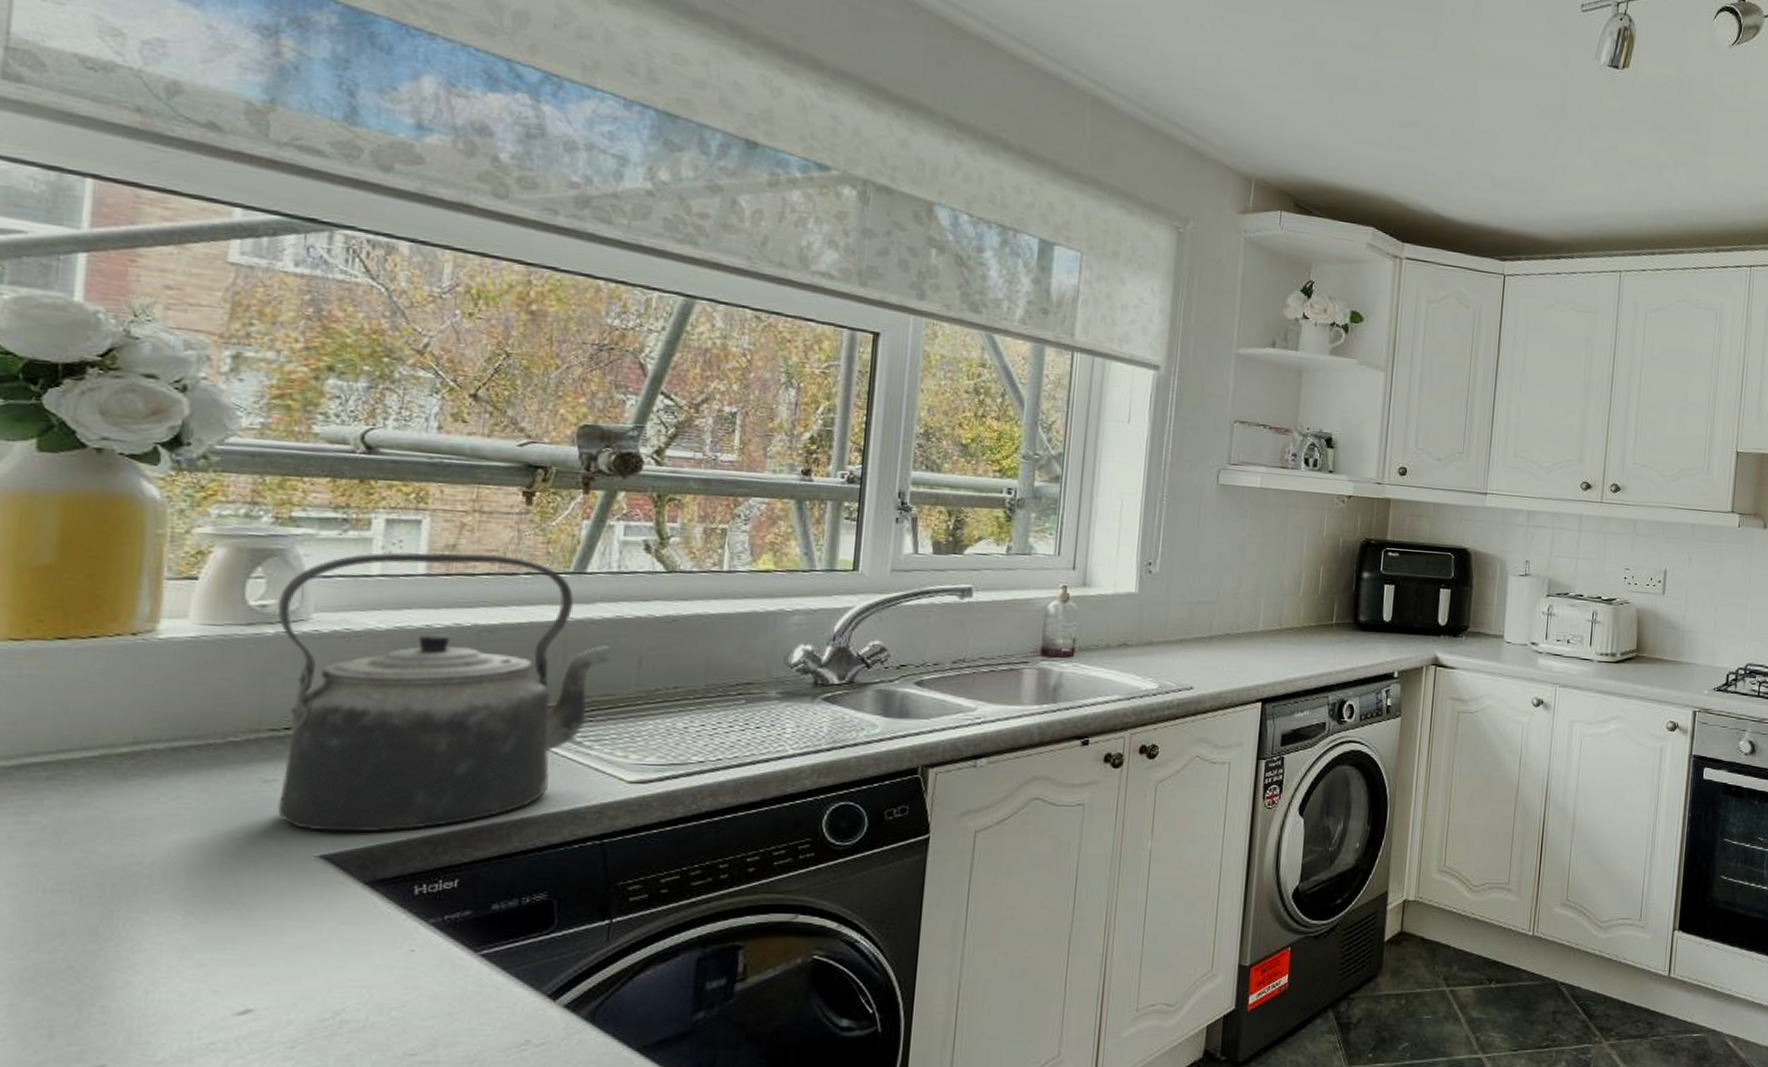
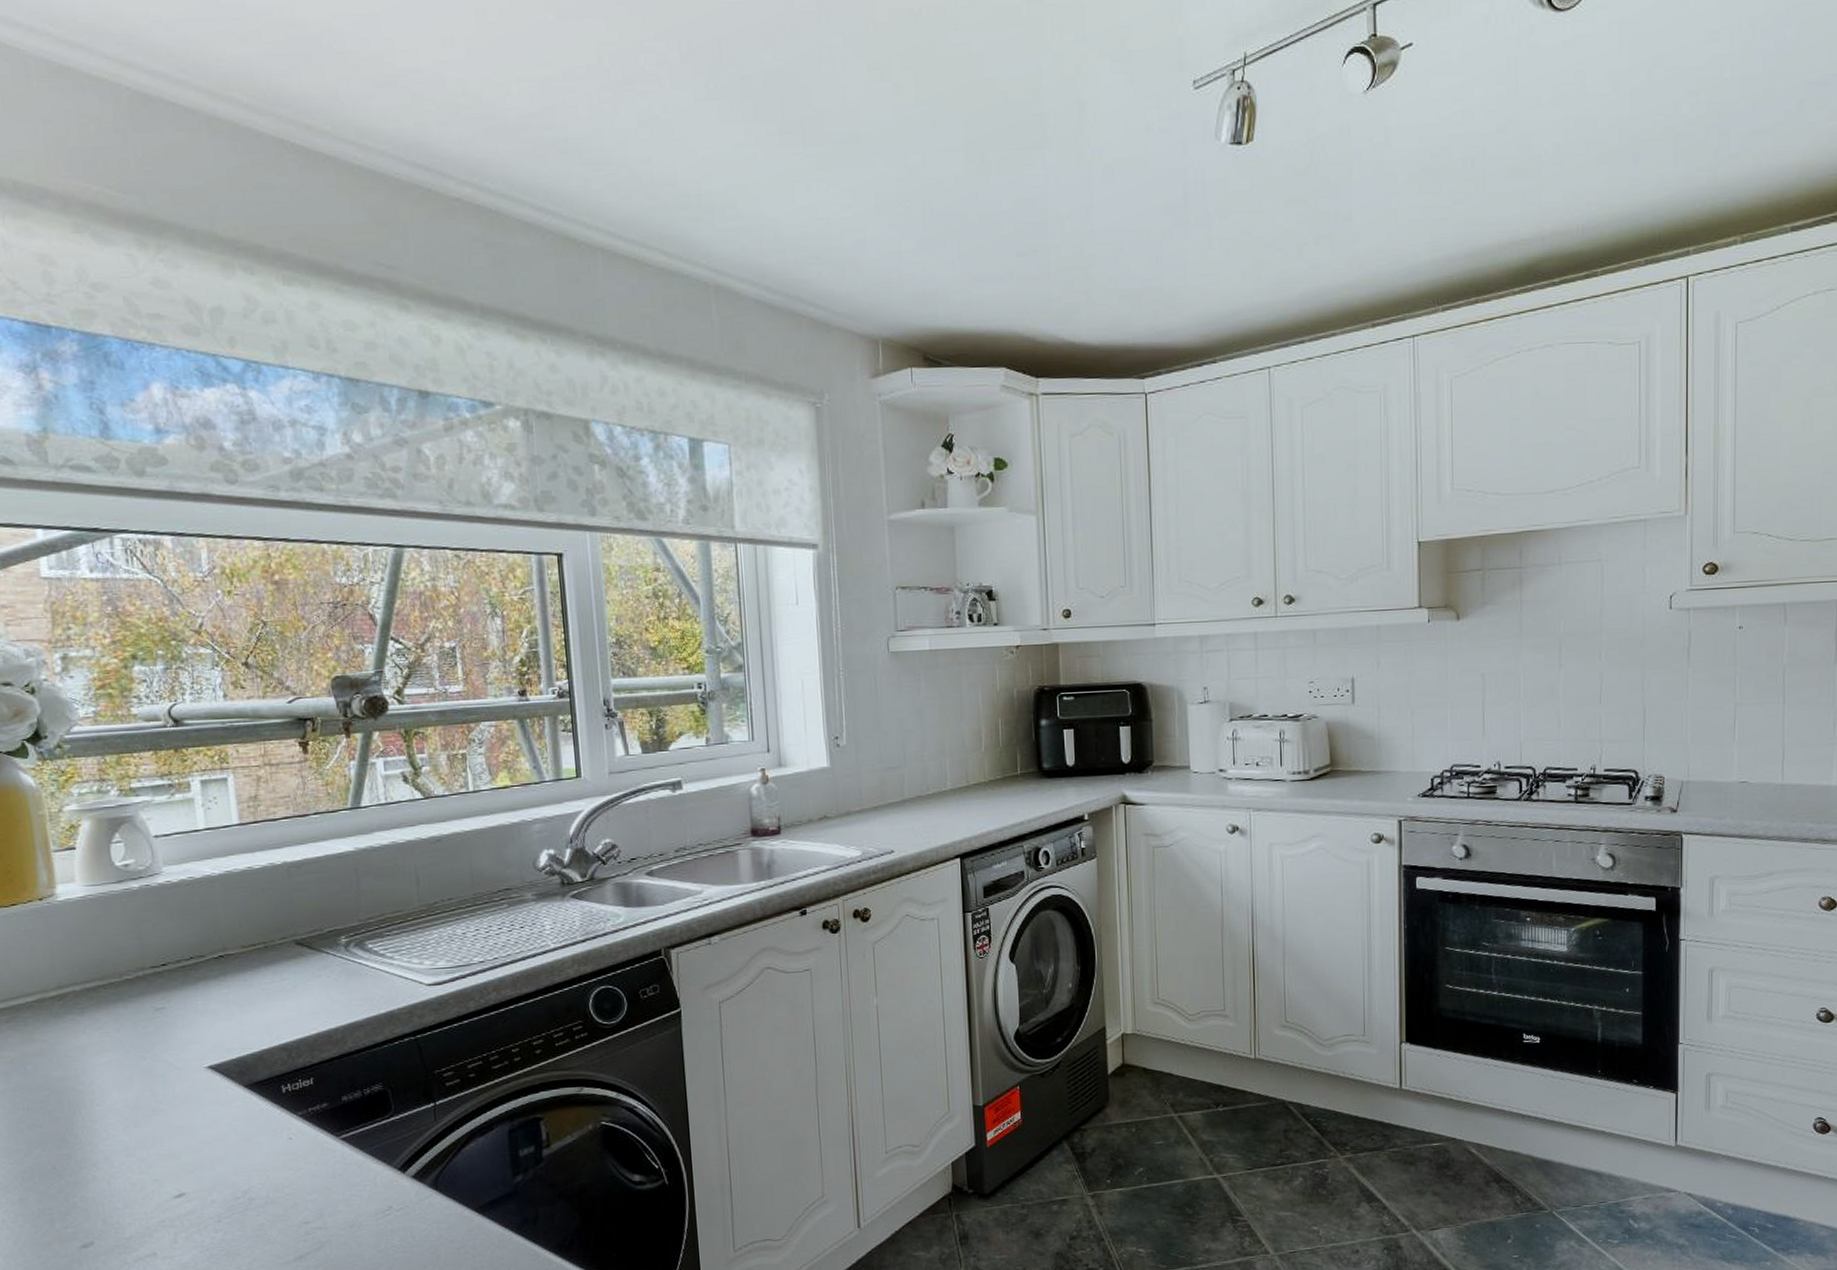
kettle: present [277,552,611,832] -> none [136,800,394,1047]

